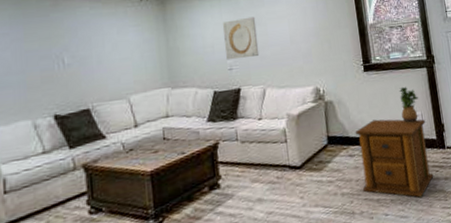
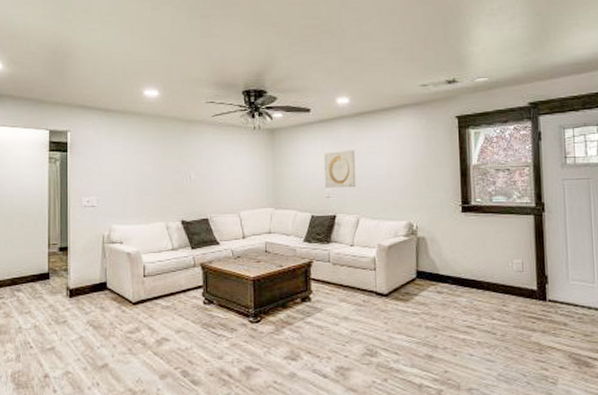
side table: present [355,119,434,198] -> none [446,261,529,345]
potted plant: present [398,87,419,125] -> none [498,233,521,271]

